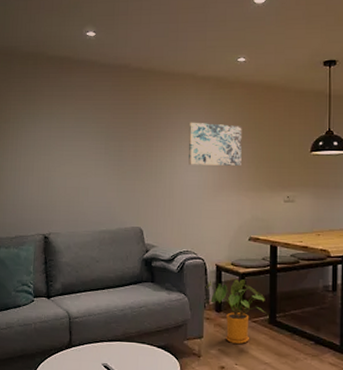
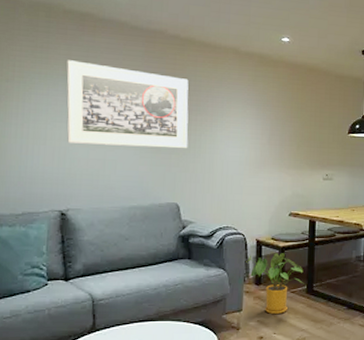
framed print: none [49,100,150,175] -> present [66,60,189,148]
wall art: present [188,122,242,166] -> none [229,97,285,144]

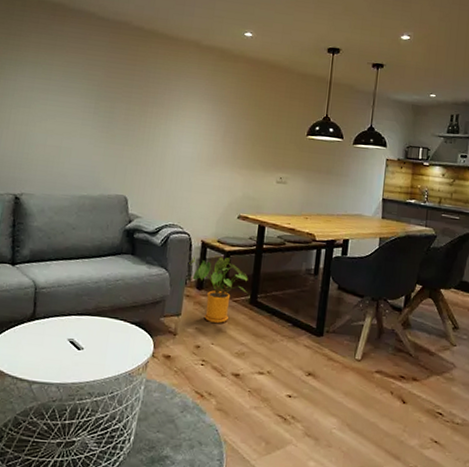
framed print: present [66,60,189,148] -> none [28,47,148,140]

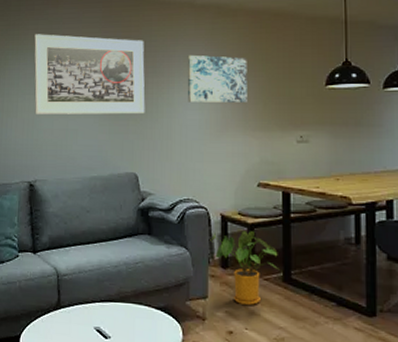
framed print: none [28,47,148,140] -> present [34,34,145,114]
wall art: none [183,91,242,142] -> present [187,54,247,102]

